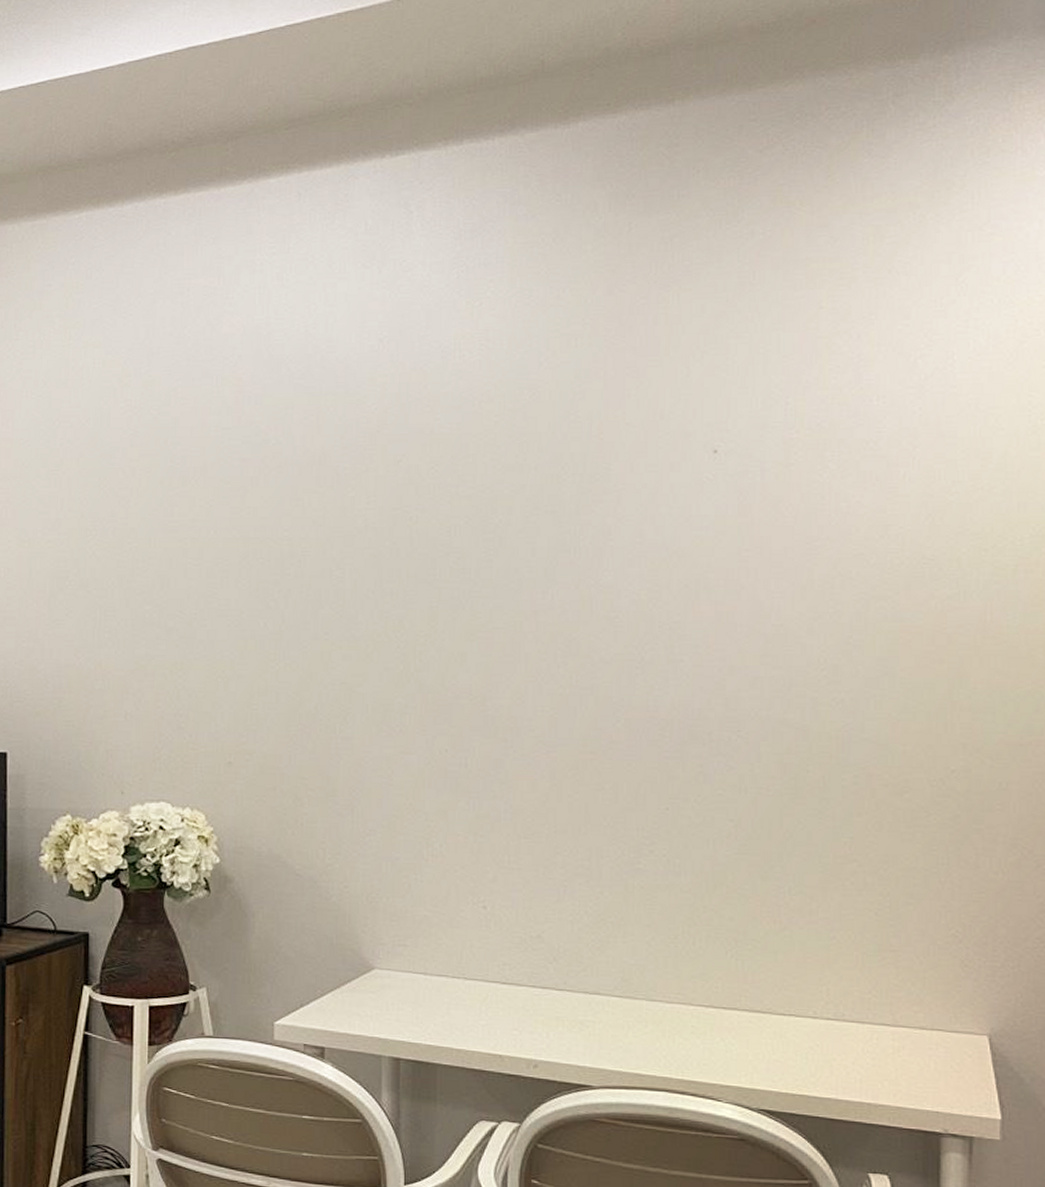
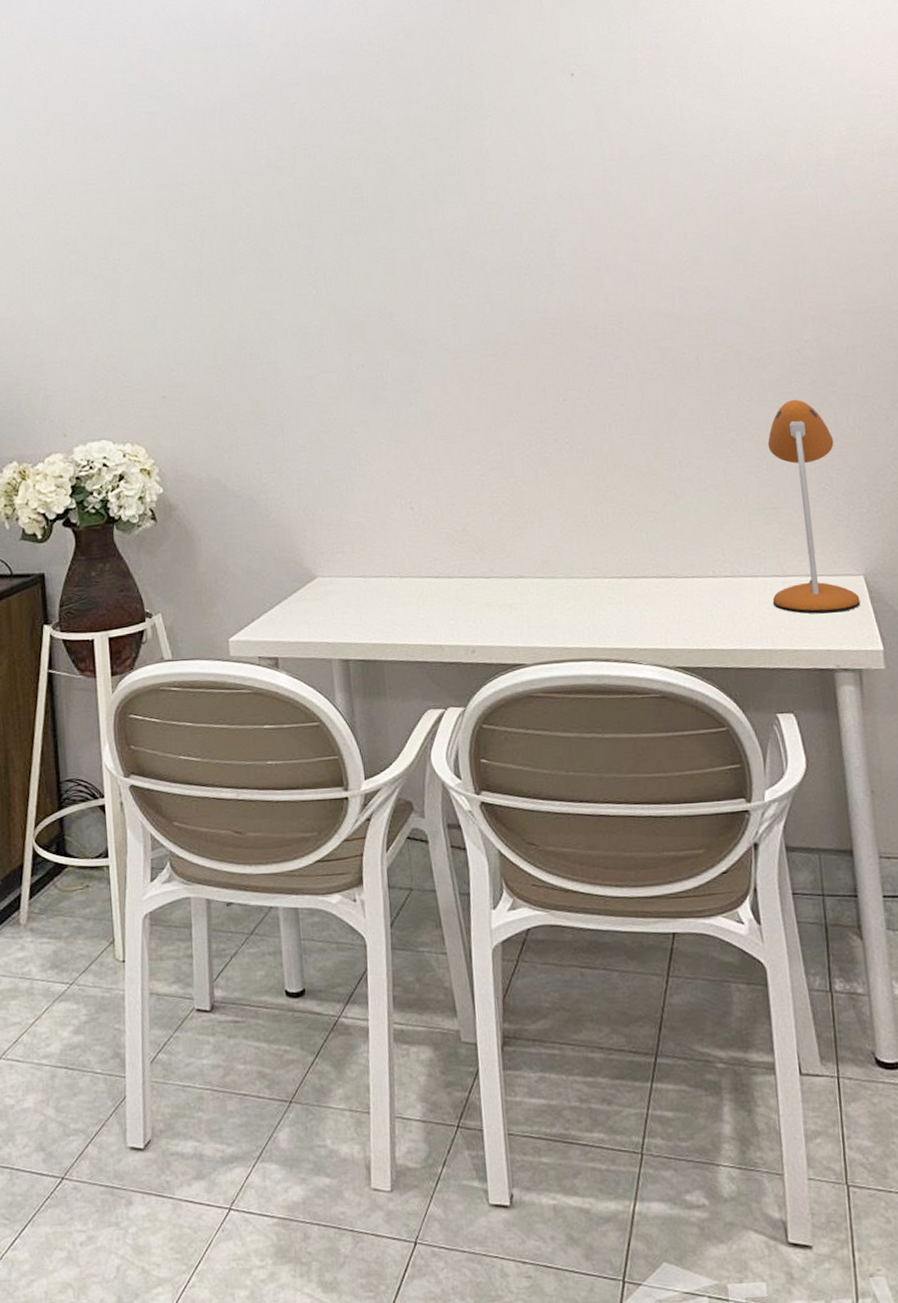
desk lamp: none [878,833,981,1073] -> present [767,399,861,614]

